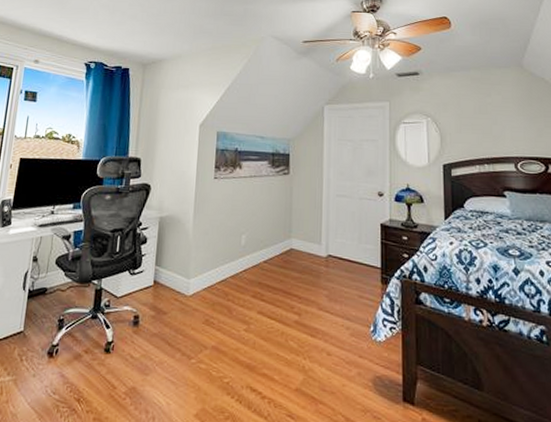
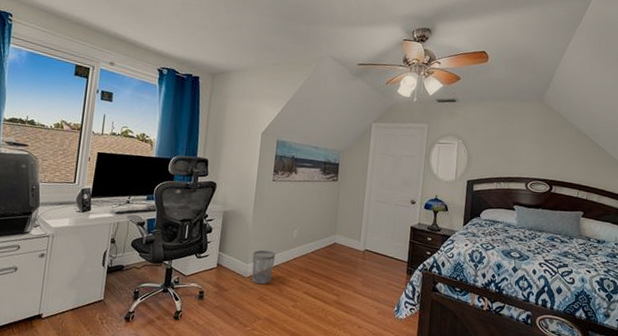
wastebasket: none [194,261,222,305] -> present [252,250,276,285]

